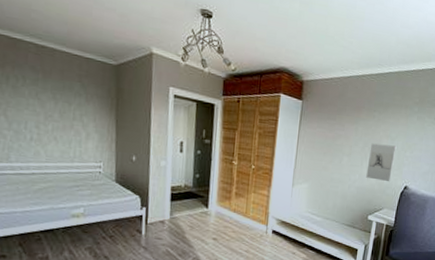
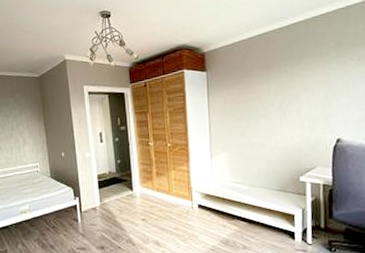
wall sculpture: present [366,143,397,182] -> none [288,97,319,138]

